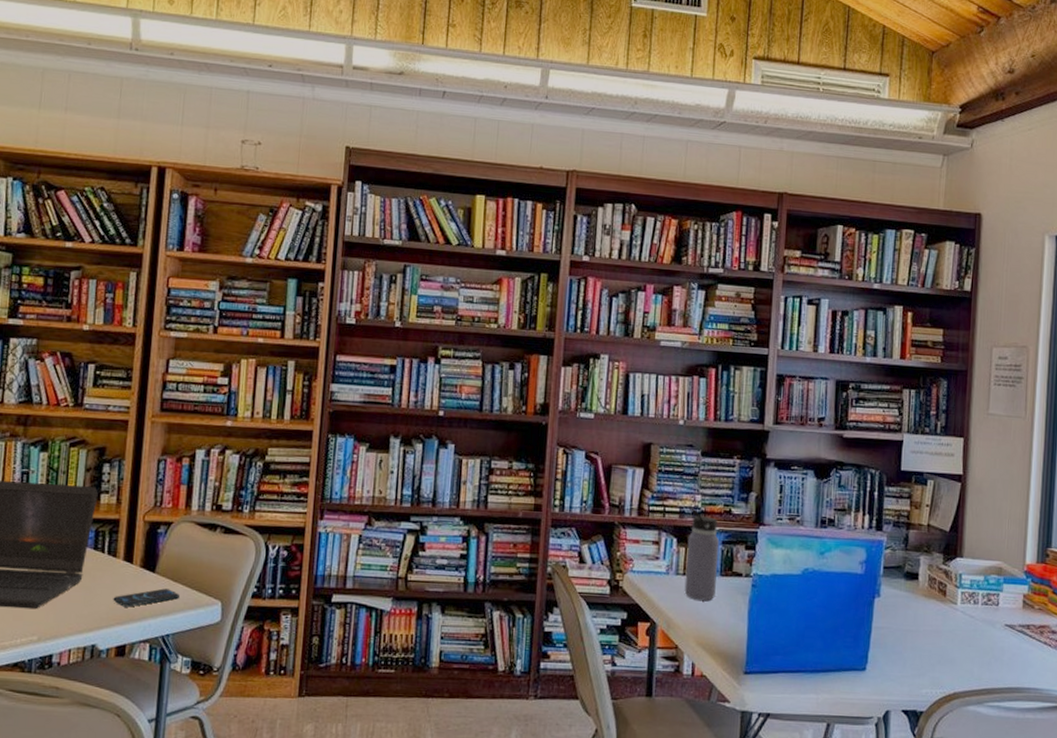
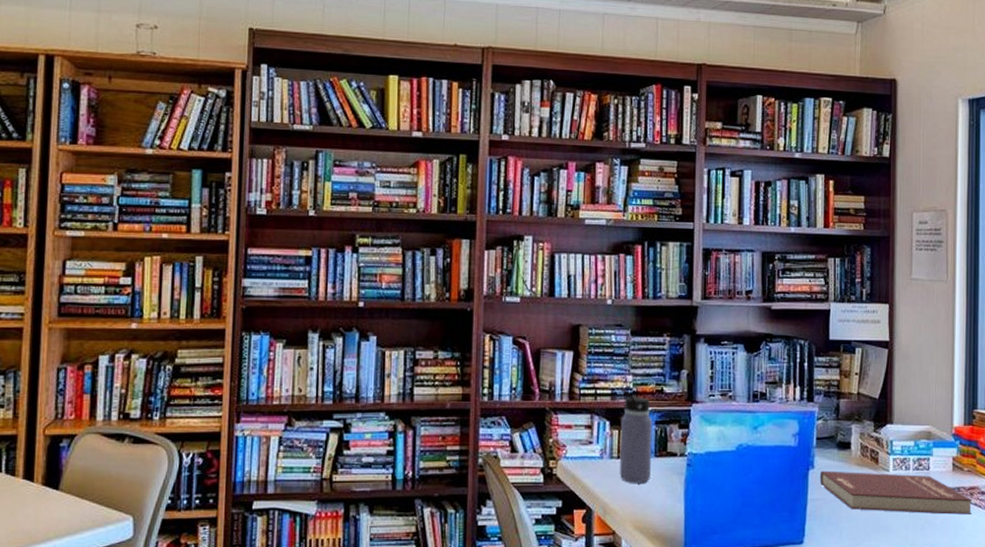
smartphone: present [113,588,179,607] -> none [13,506,86,529]
book: none [885,599,1043,653] -> present [819,470,973,515]

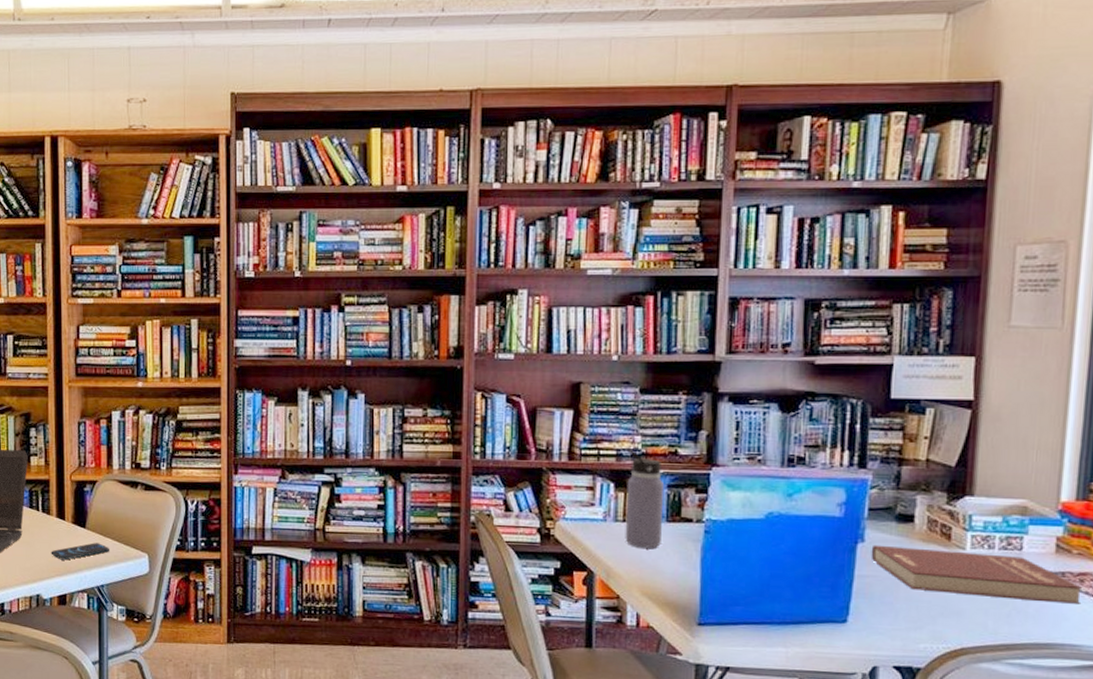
smartphone: none [13,506,86,529] -> present [51,543,109,560]

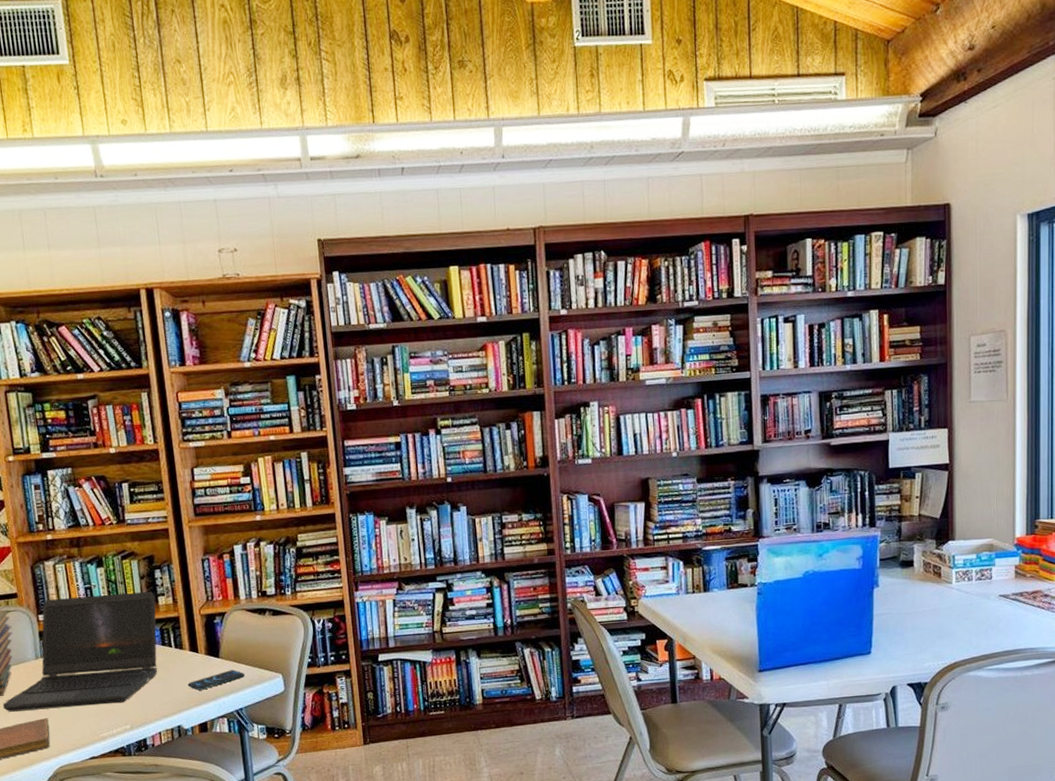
water bottle: present [625,447,665,548] -> none [690,529,724,613]
book: present [871,544,1083,604] -> none [884,584,1036,621]

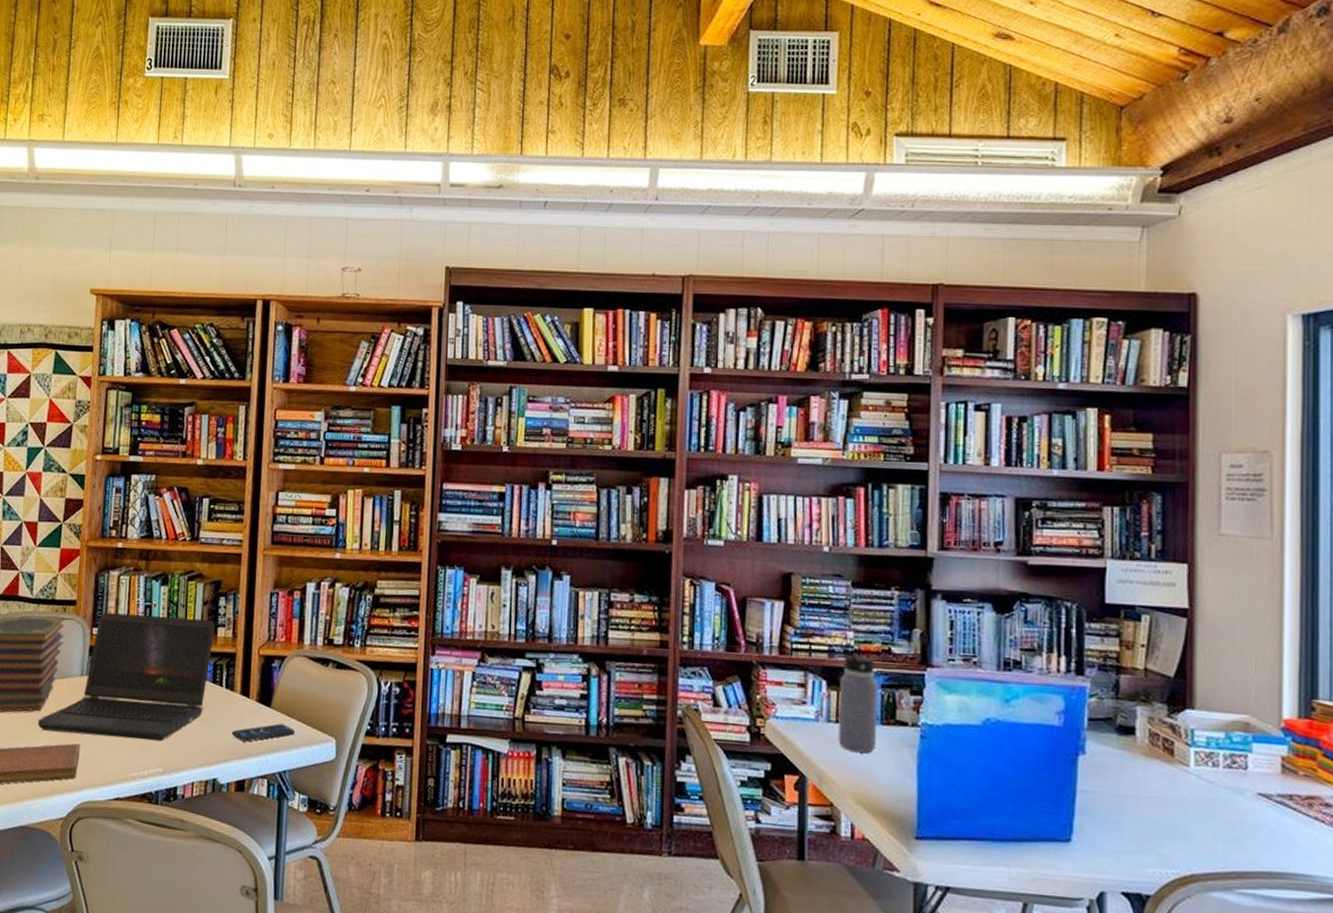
water bottle: none [690,529,724,613] -> present [838,643,879,753]

